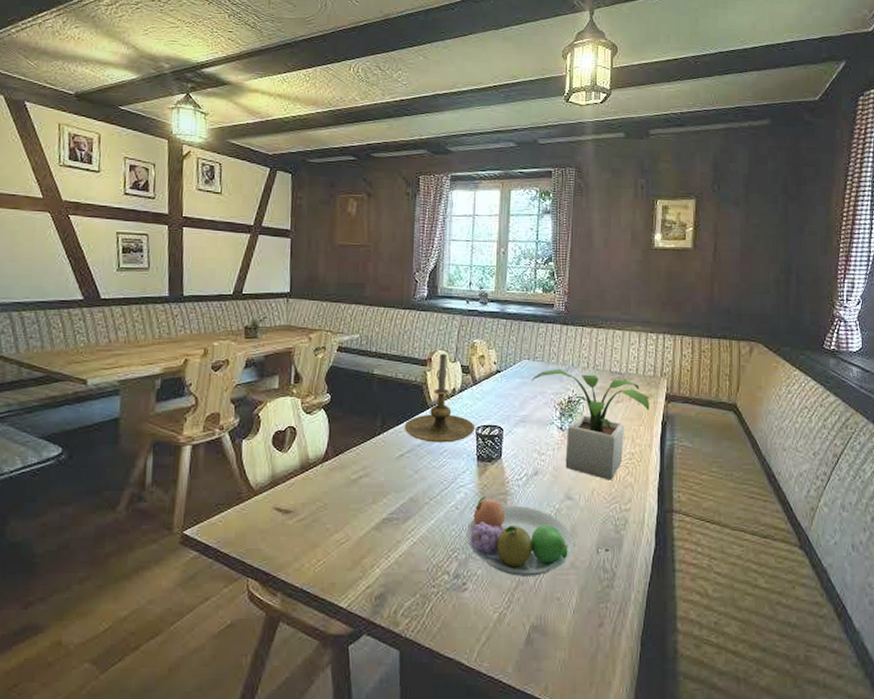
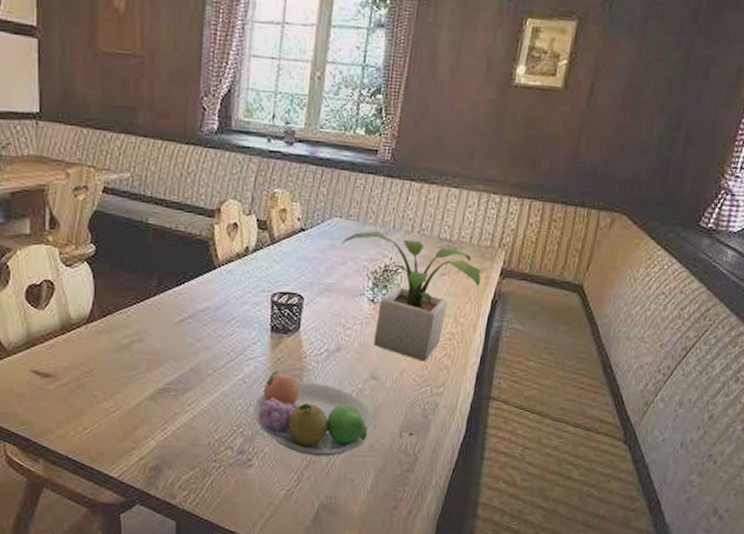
candle holder: present [404,353,475,443] -> none [185,203,271,310]

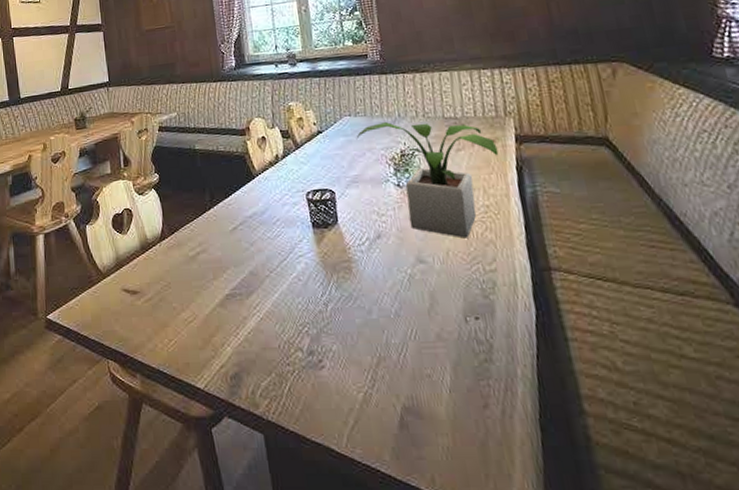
fruit bowl: present [254,371,376,456] -> none [313,266,438,351]

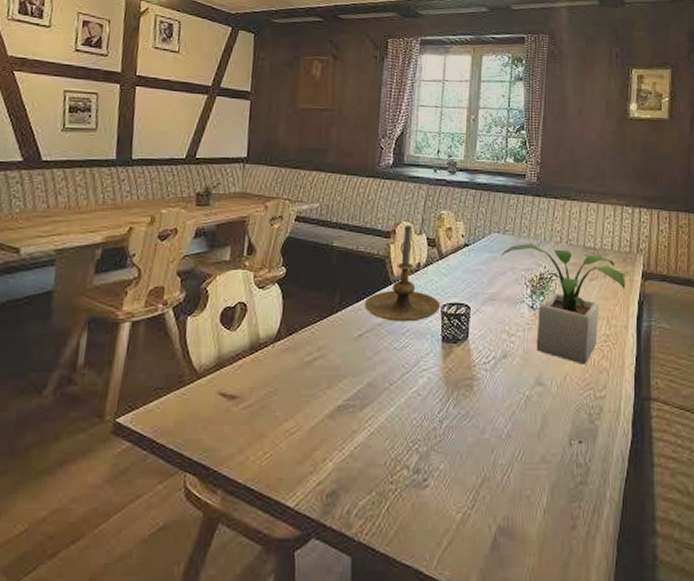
candle holder: none [232,120,305,213] -> present [364,225,441,322]

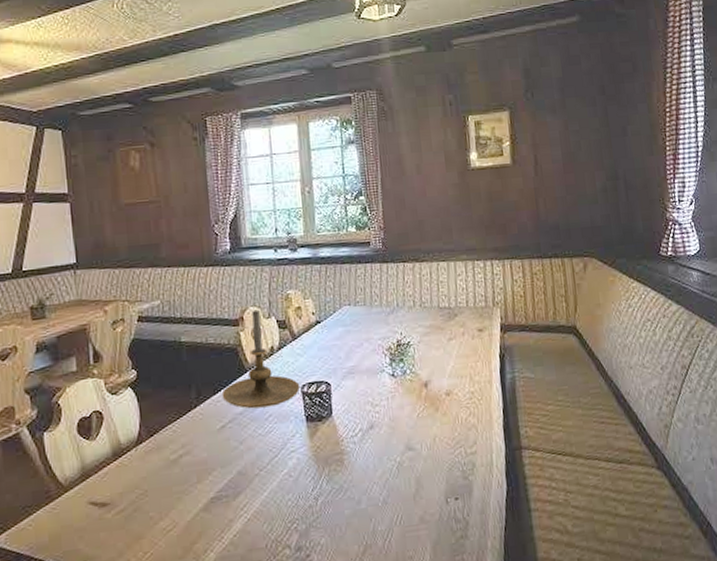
potted plant: present [500,244,626,365] -> none [354,312,485,425]

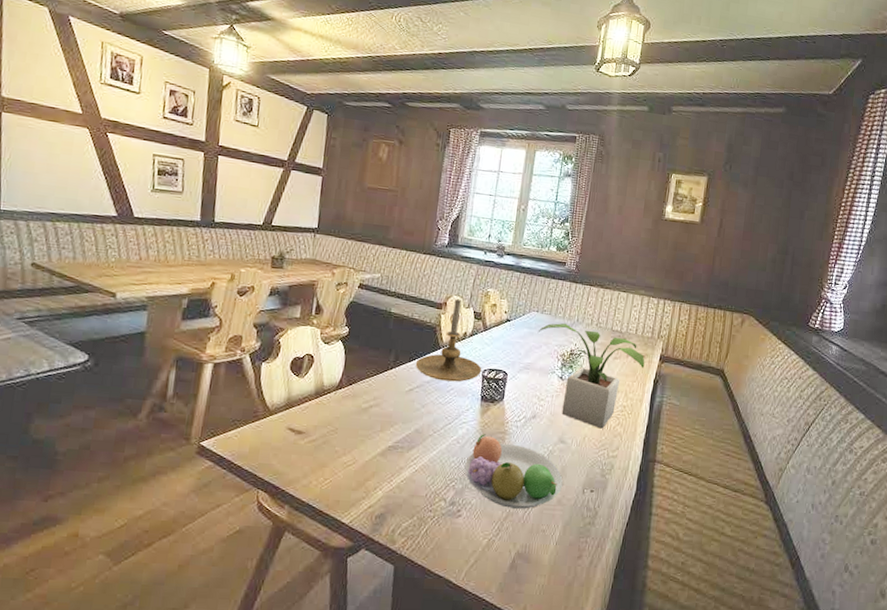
fruit bowl: none [303,459,422,540] -> present [464,434,563,509]
potted plant: none [354,312,485,425] -> present [537,323,645,429]

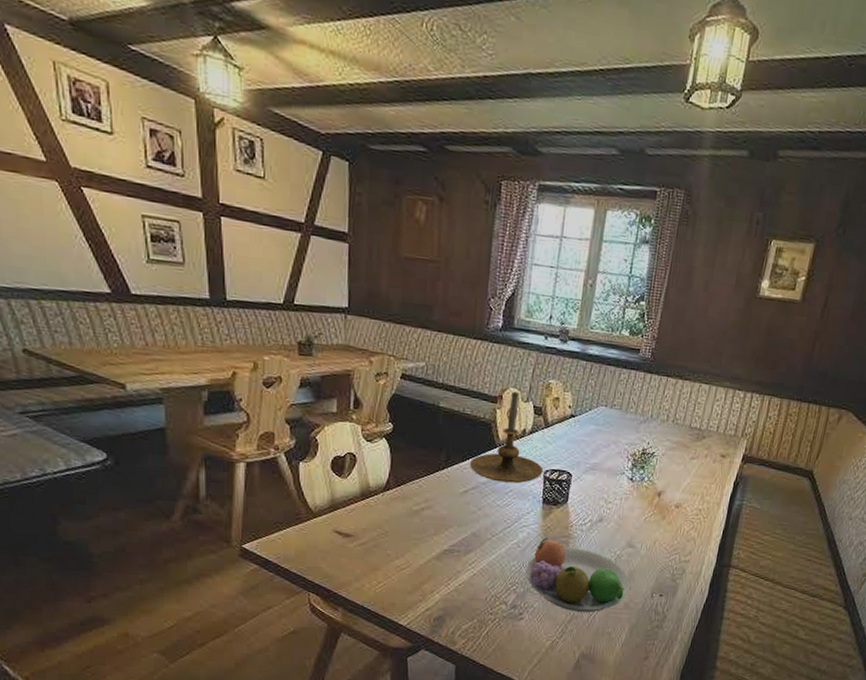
potted plant: present [537,323,645,429] -> none [605,419,726,533]

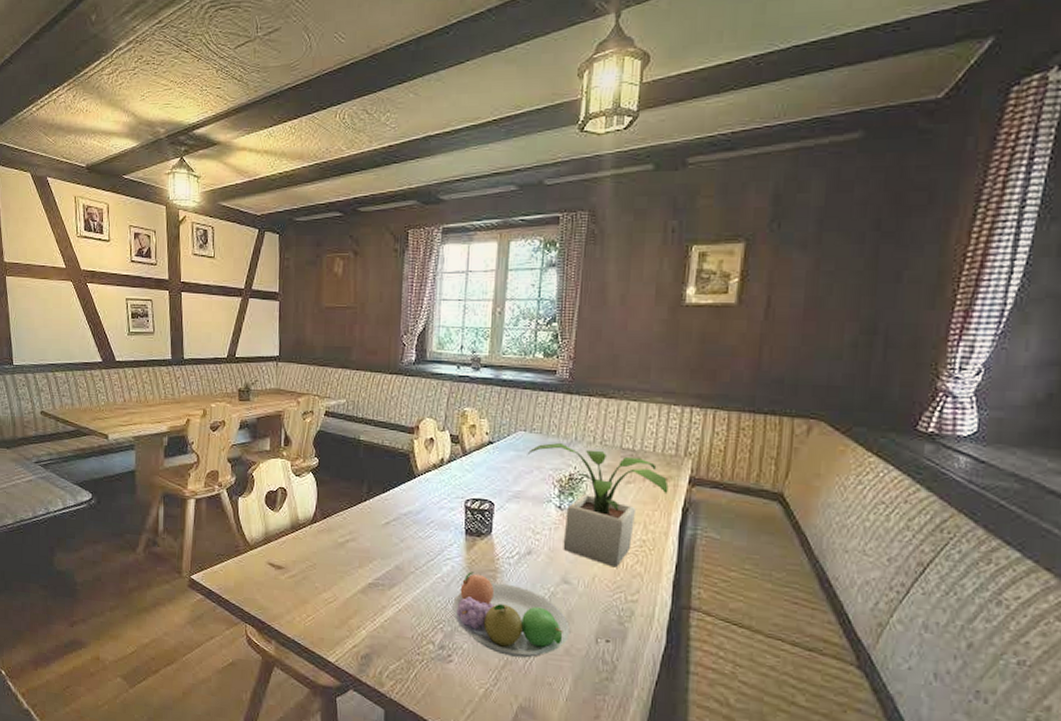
candle holder: present [469,391,544,483] -> none [390,421,464,514]
potted plant: none [605,419,726,533] -> present [527,443,669,568]

